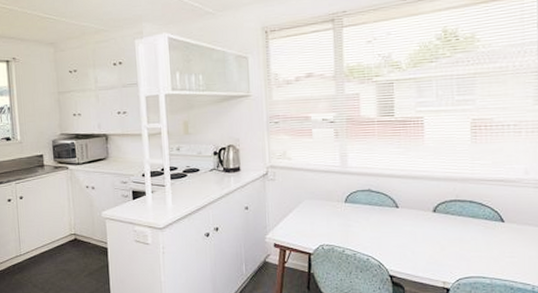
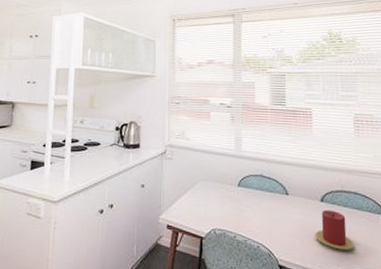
candle: none [427,220,469,258] -> present [315,209,355,250]

